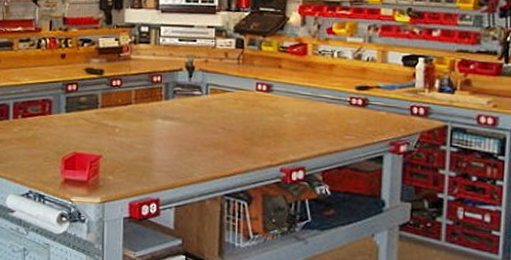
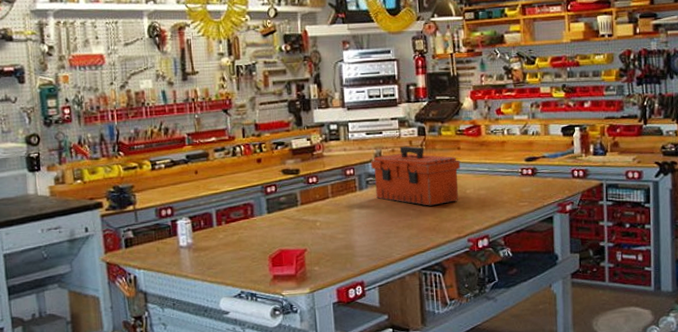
toolbox: none [180,57,280,127] -> present [371,146,461,206]

